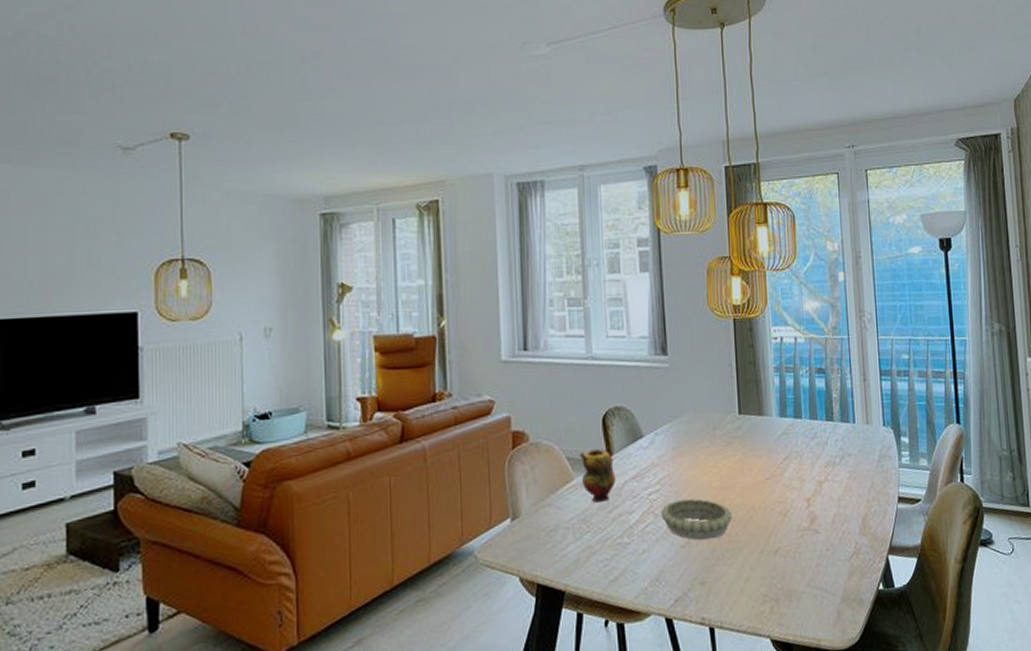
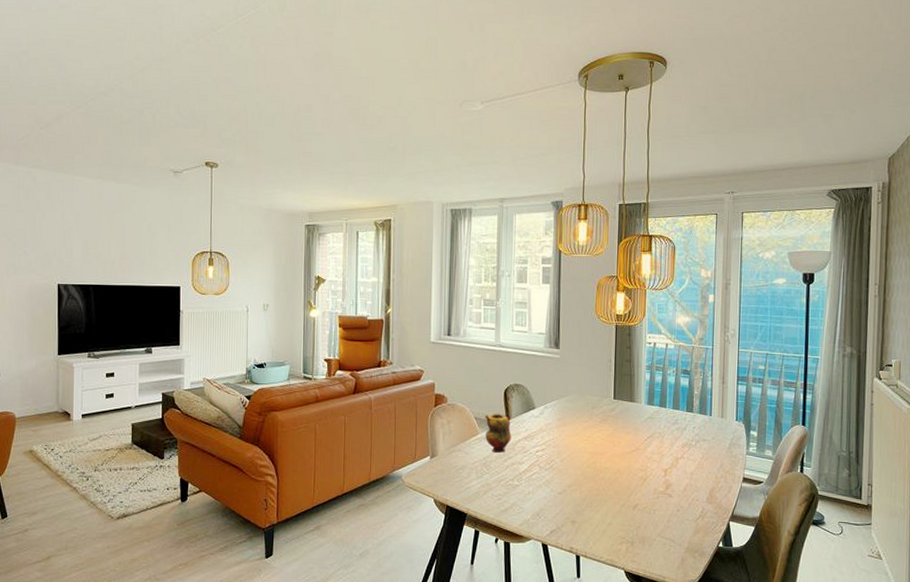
decorative bowl: present [660,498,732,541] -> none [544,458,601,491]

